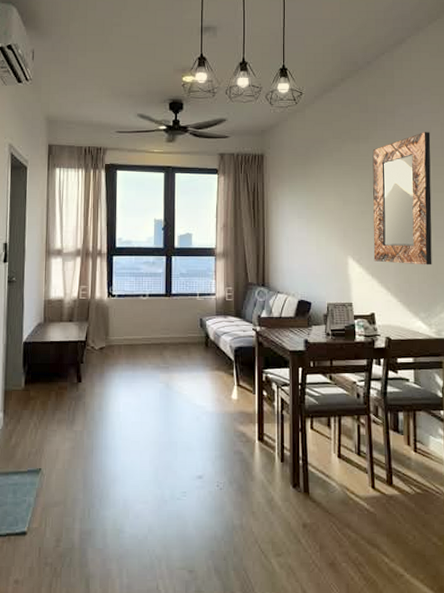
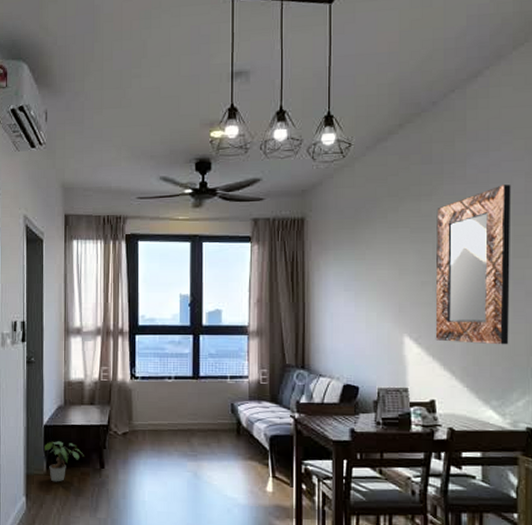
potted plant: none [23,357,62,397] -> present [45,441,84,482]

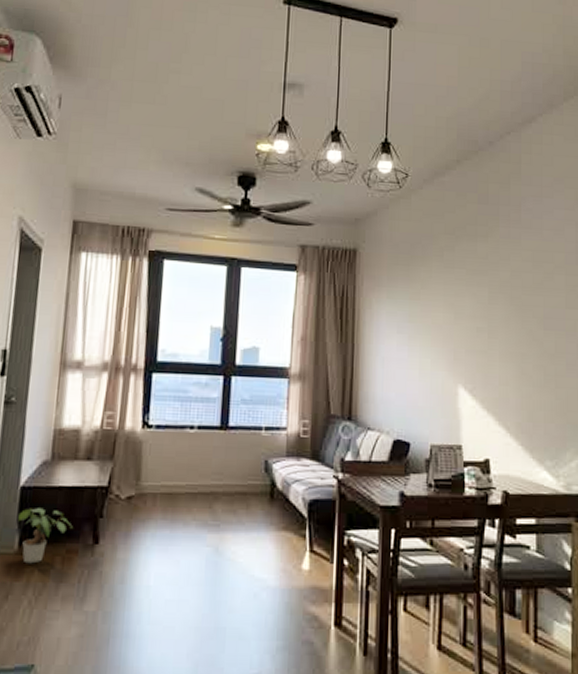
home mirror: present [435,184,511,345] -> none [490,232,563,400]

